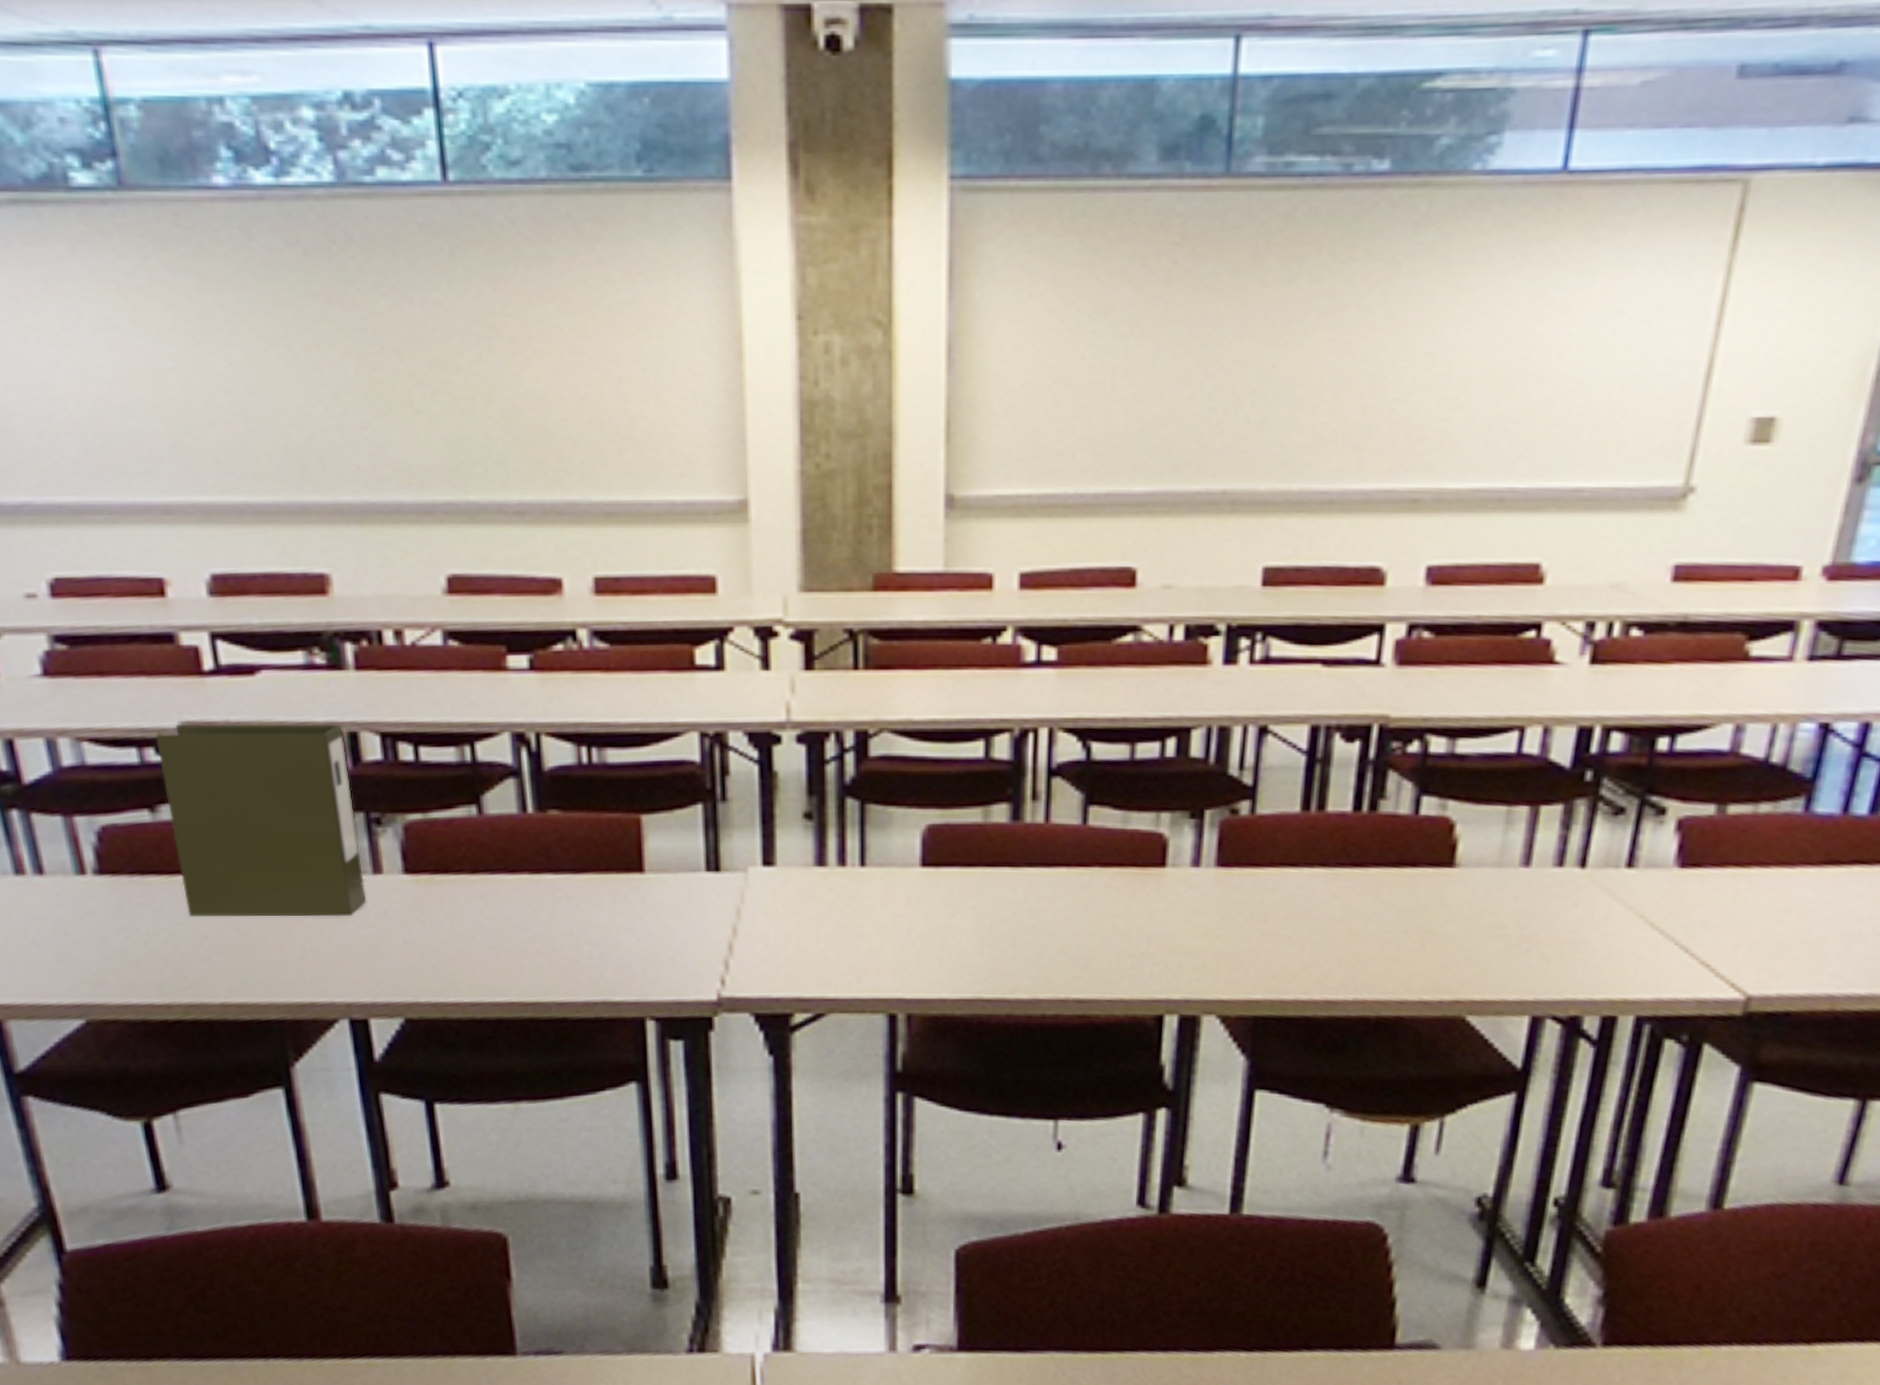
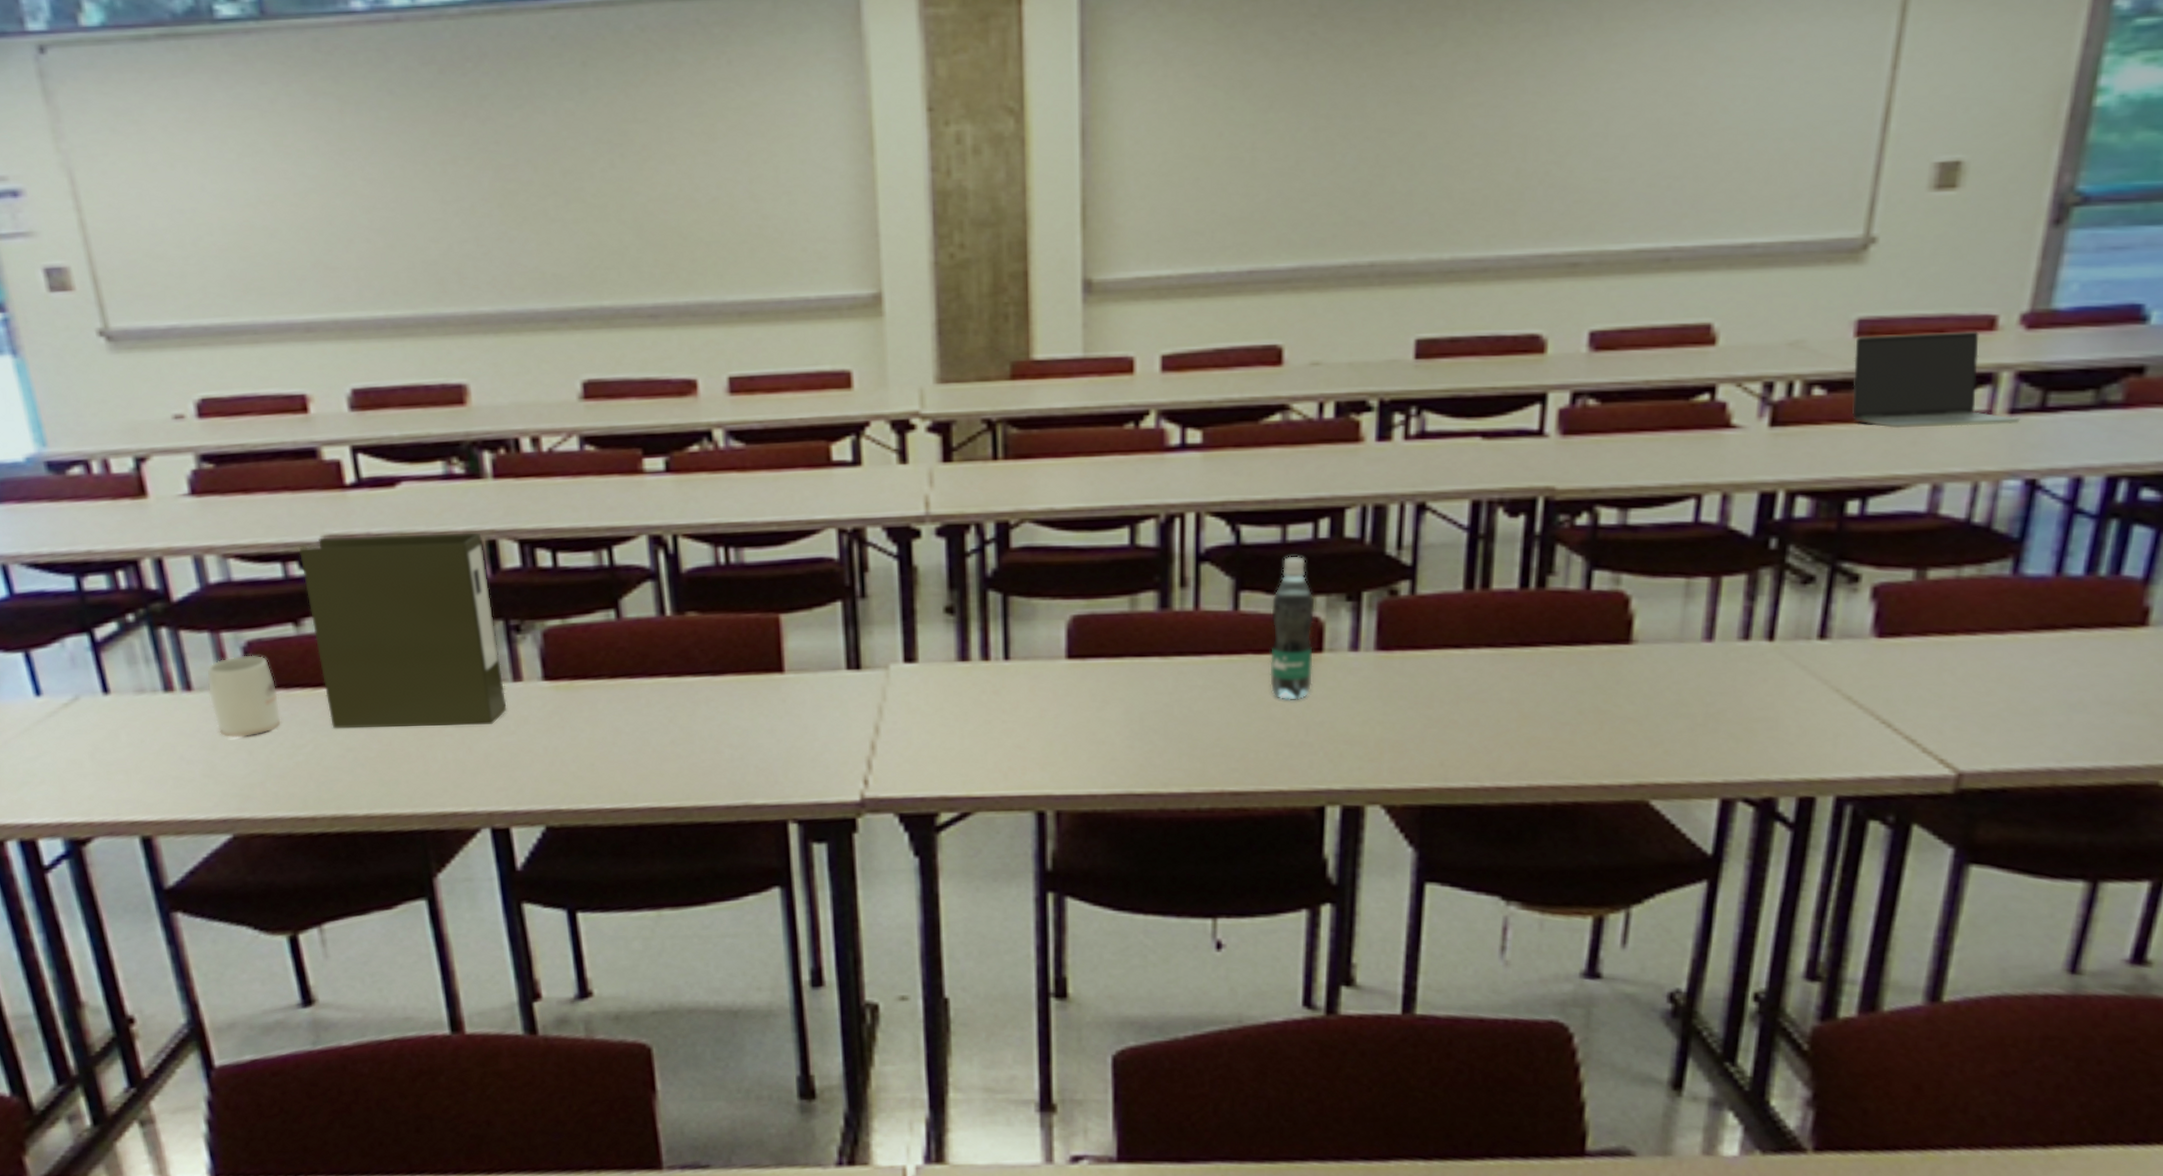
mug: none [59,840,135,923] -> present [207,655,281,738]
bottle: none [1115,773,1160,913] -> present [1269,556,1315,700]
laptop: none [1666,581,1818,671] -> present [1853,331,2020,429]

